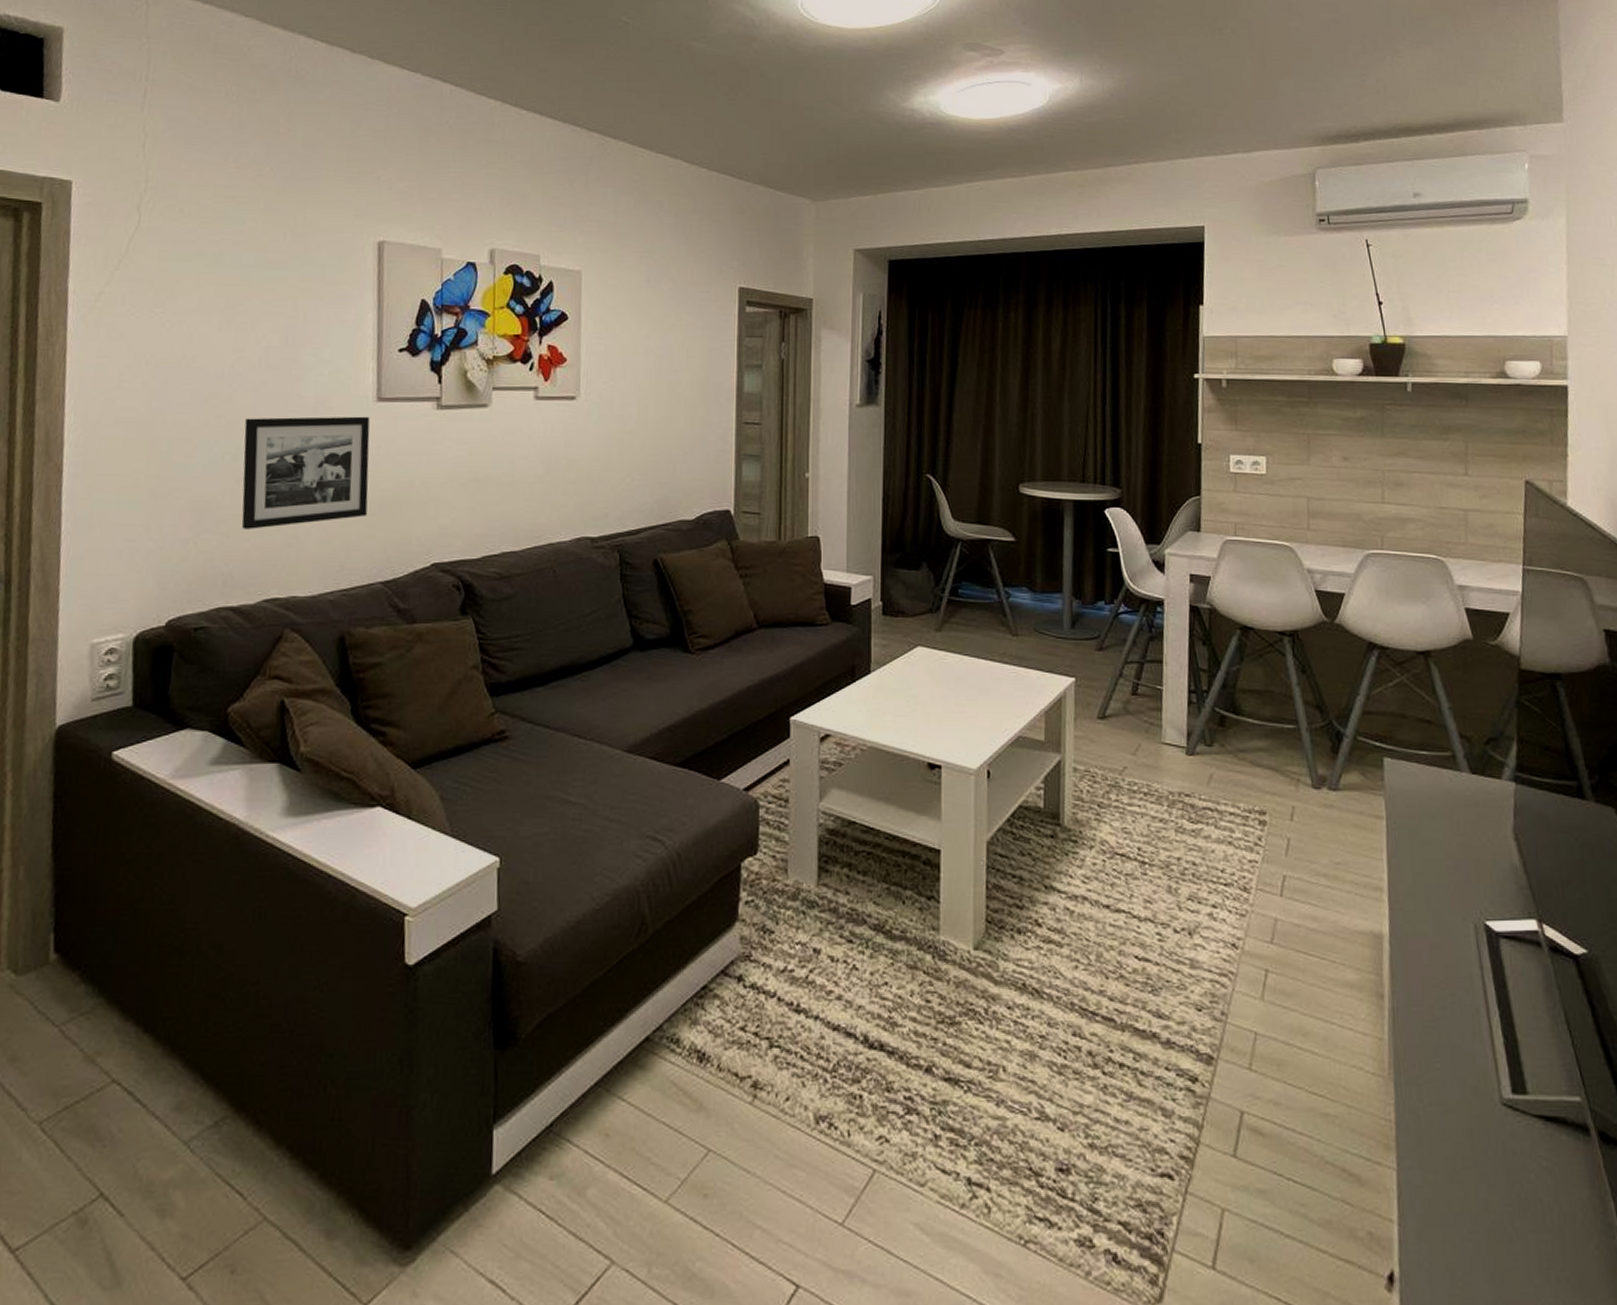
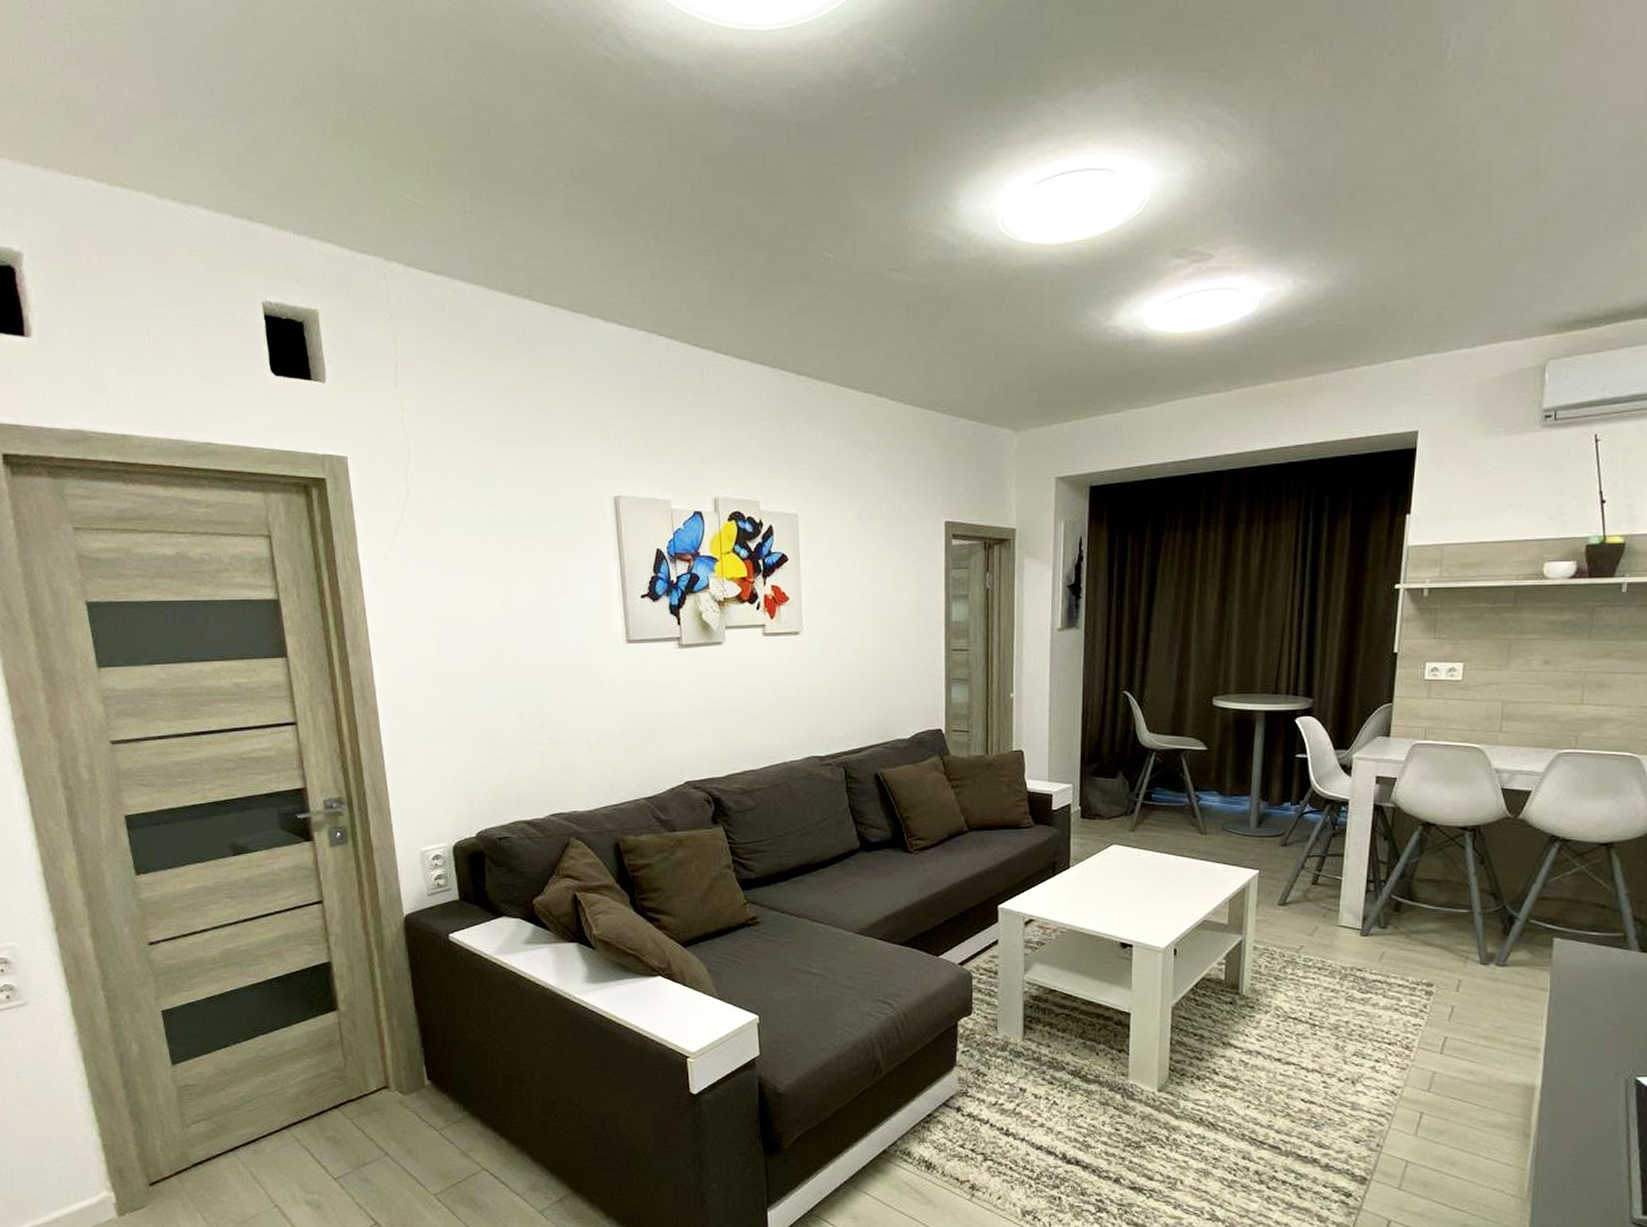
picture frame: present [241,416,370,529] -> none [519,657,627,757]

